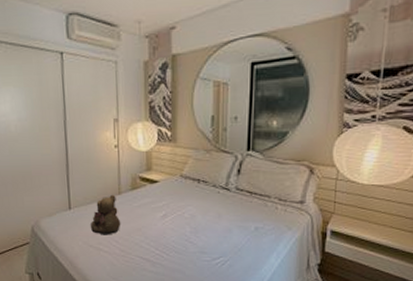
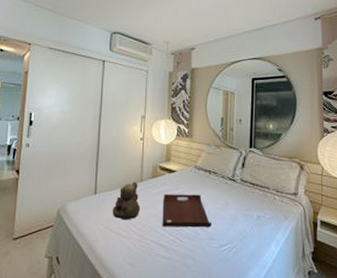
serving tray: none [146,206,203,241] -> present [162,194,212,228]

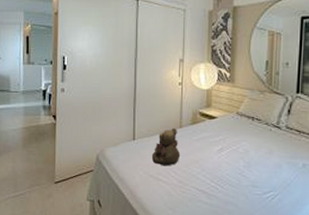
serving tray: present [162,194,212,228] -> none [203,140,255,175]

